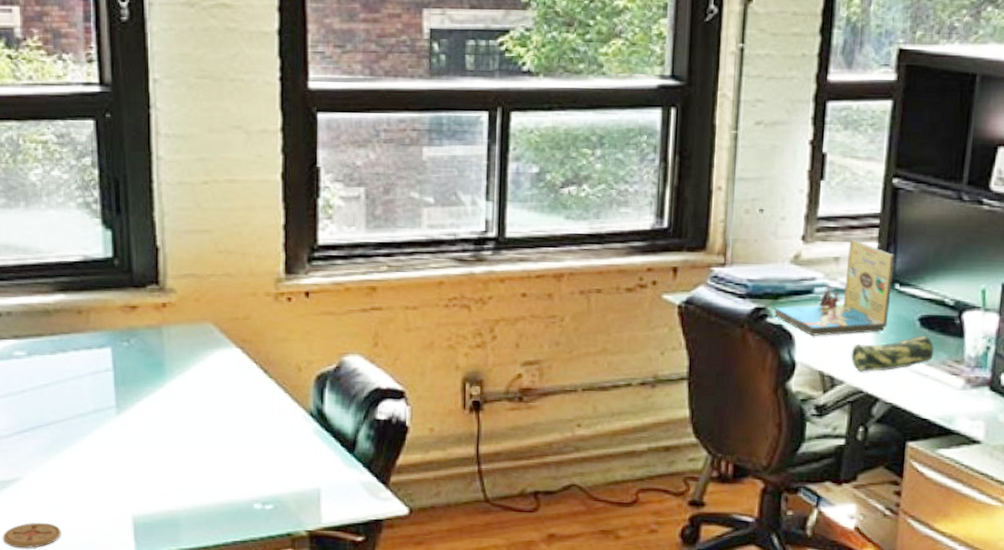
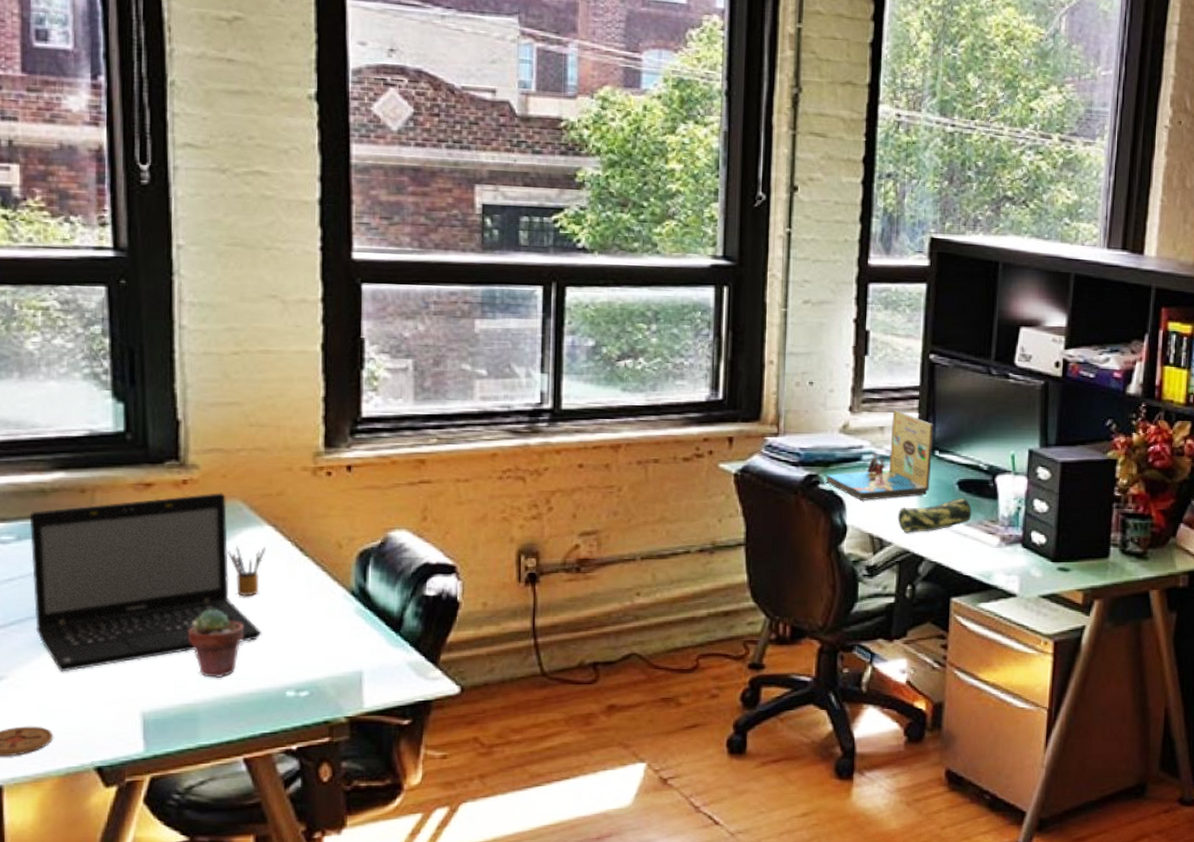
laptop: none [37,315,233,476] -> present [29,493,262,672]
potted succulent: none [170,424,216,488] -> present [188,609,244,678]
pencil box: none [202,366,234,414] -> present [227,546,266,597]

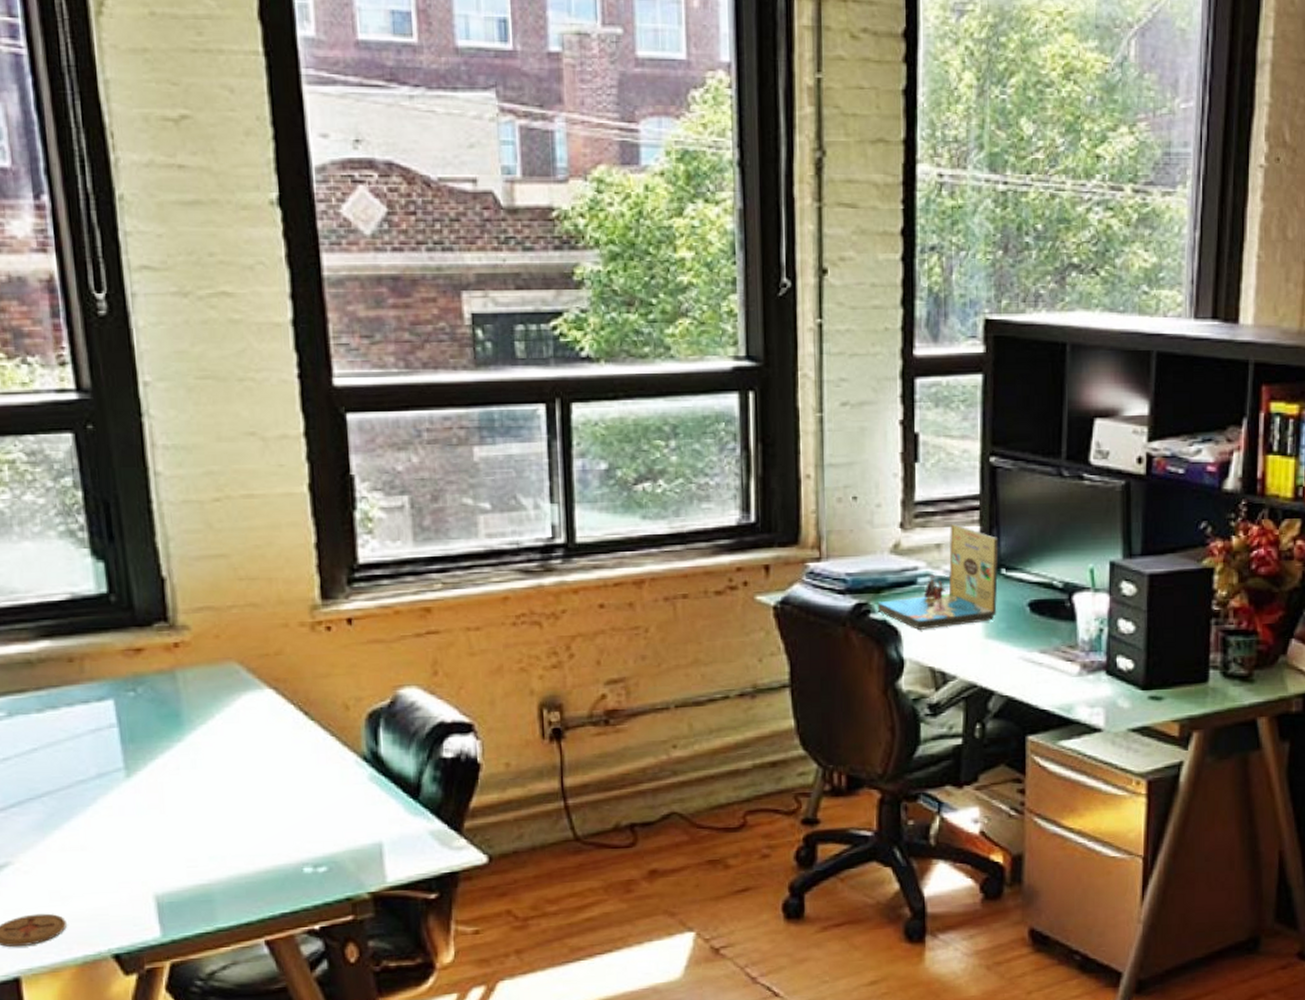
laptop: present [29,493,262,672] -> none [18,655,273,856]
potted succulent: present [188,609,244,678] -> none [195,782,253,856]
pencil box: present [227,546,266,597] -> none [228,711,269,767]
pencil case: present [897,498,972,533] -> none [961,622,1047,665]

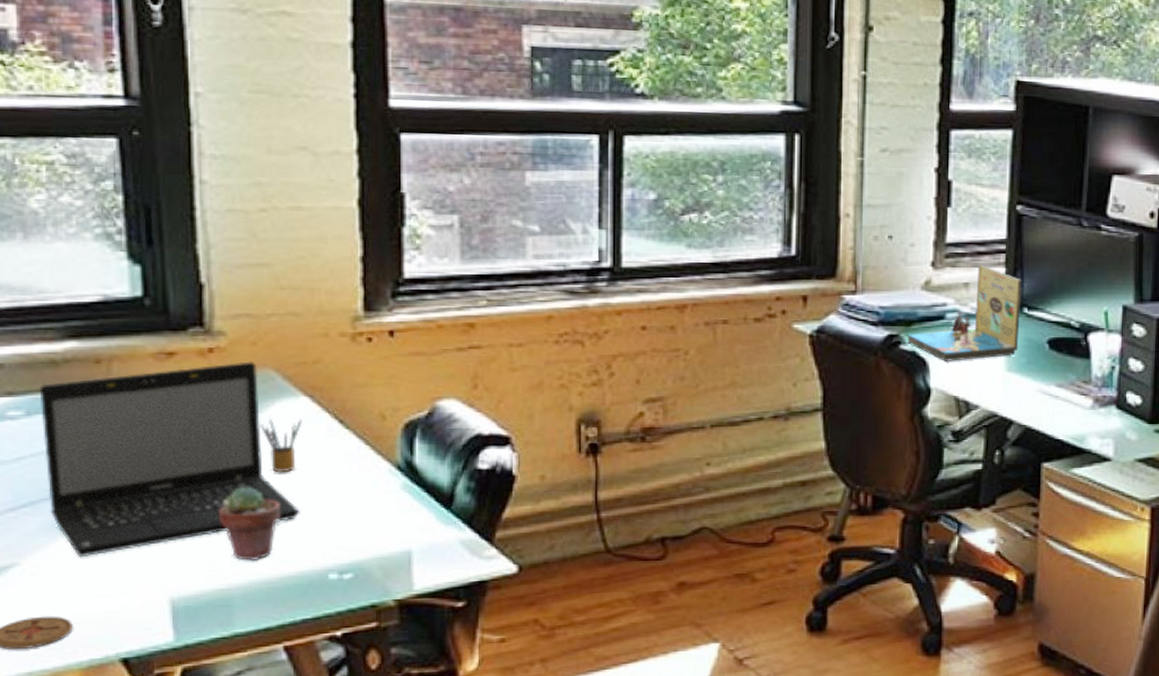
laptop: none [18,655,273,856] -> present [39,361,301,558]
potted succulent: none [195,782,253,856] -> present [219,487,280,561]
pencil box: none [228,711,269,767] -> present [260,419,302,473]

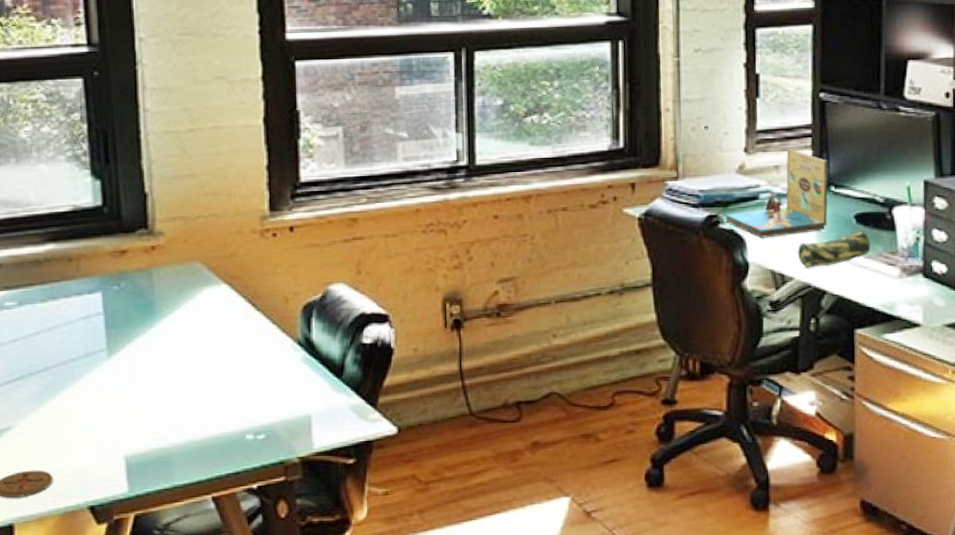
laptop: present [39,361,301,558] -> none [27,256,223,422]
potted succulent: present [219,487,280,561] -> none [161,361,207,424]
pencil box: present [260,419,302,473] -> none [191,303,223,349]
pencil case: none [984,358,1064,396] -> present [797,231,871,268]

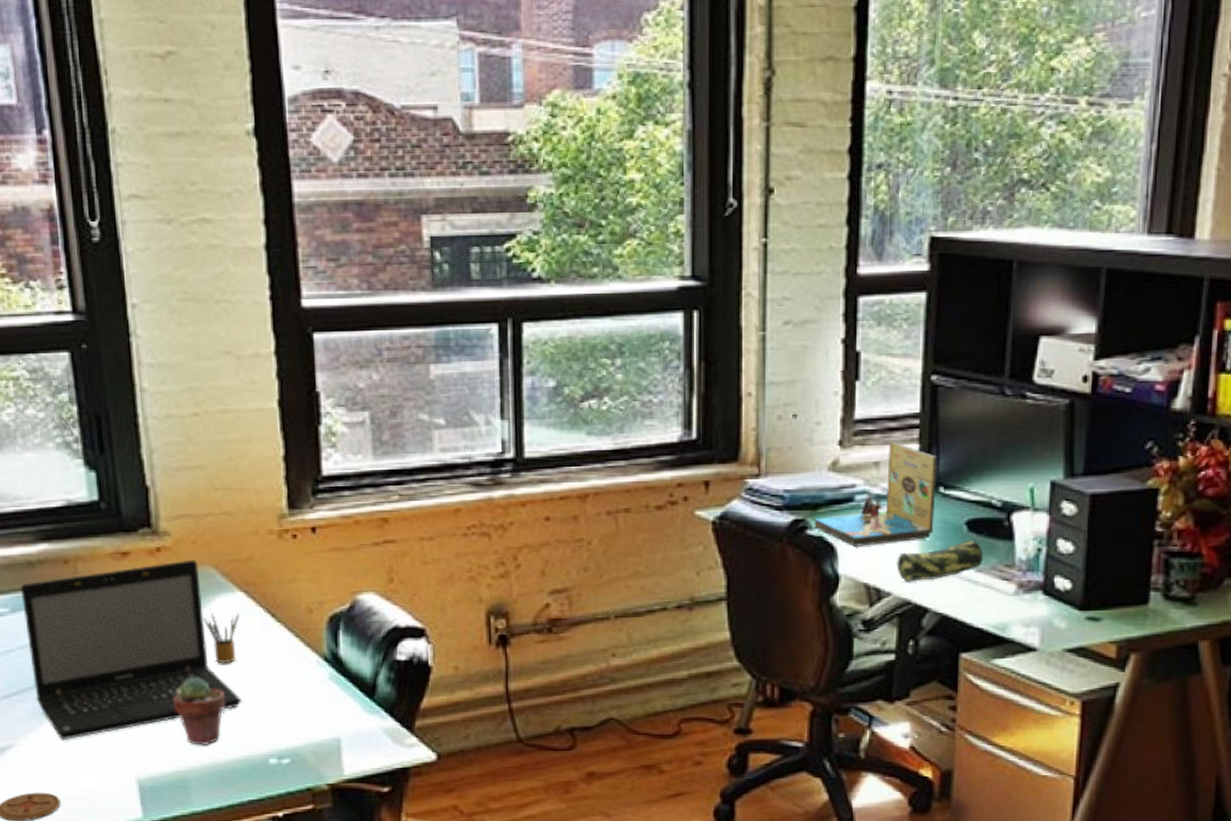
laptop: none [27,256,223,422] -> present [20,559,242,741]
potted succulent: none [161,361,207,424] -> present [173,677,225,745]
pencil box: none [191,303,223,349] -> present [203,613,240,664]

